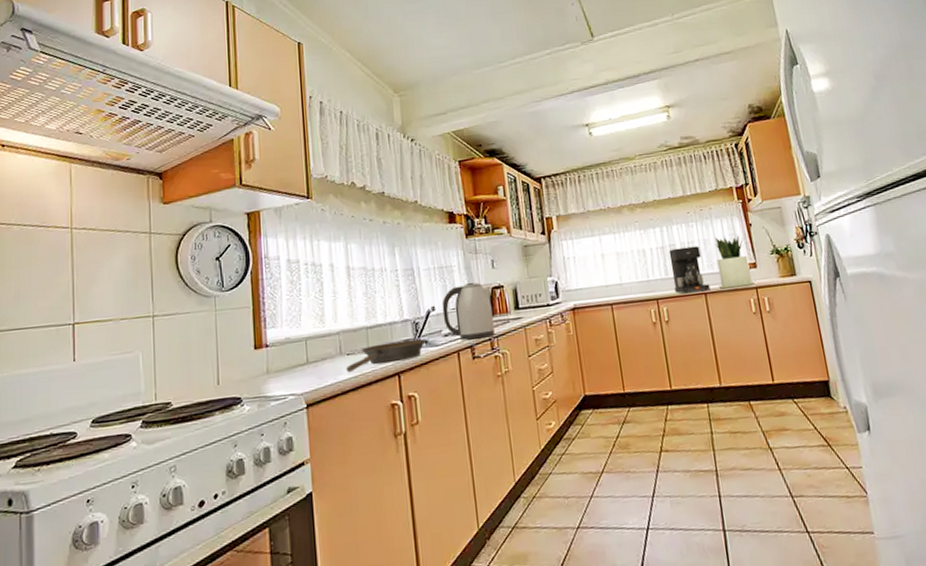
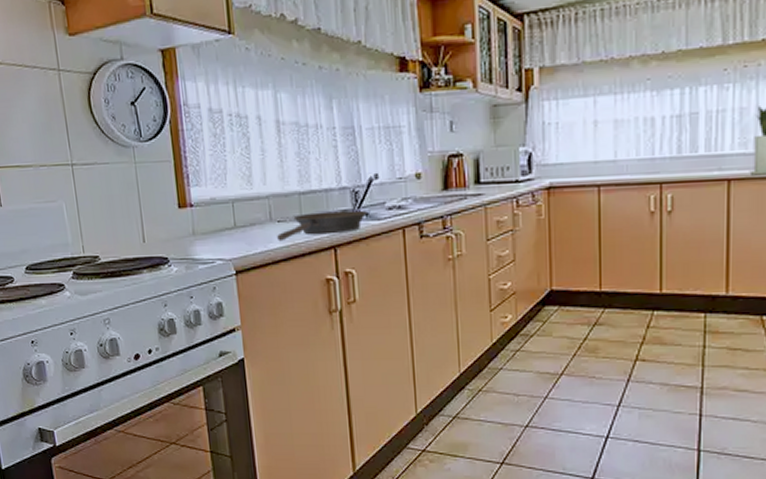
kettle: present [441,282,495,341] -> none [386,147,448,216]
coffee maker: present [668,246,710,294] -> none [687,116,737,178]

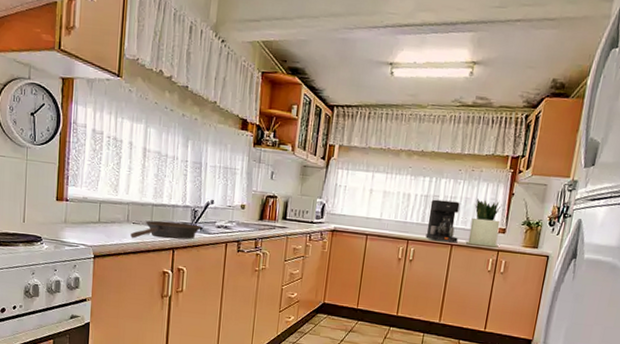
coffee maker: none [687,116,737,178] -> present [425,199,460,243]

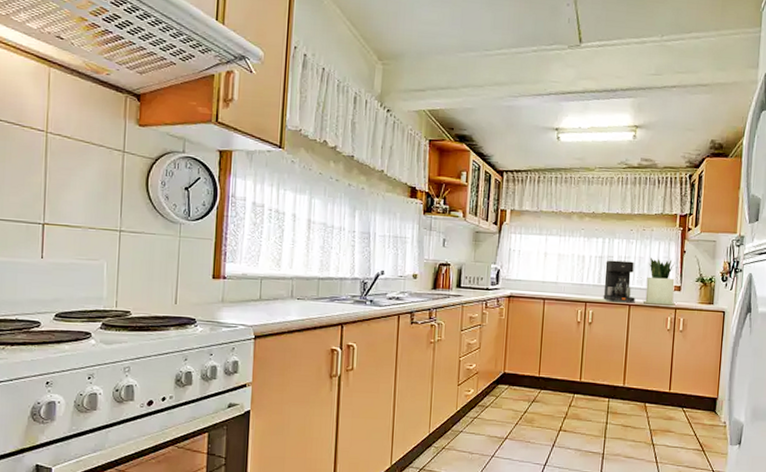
frying pan: present [131,220,202,240] -> none [295,295,372,315]

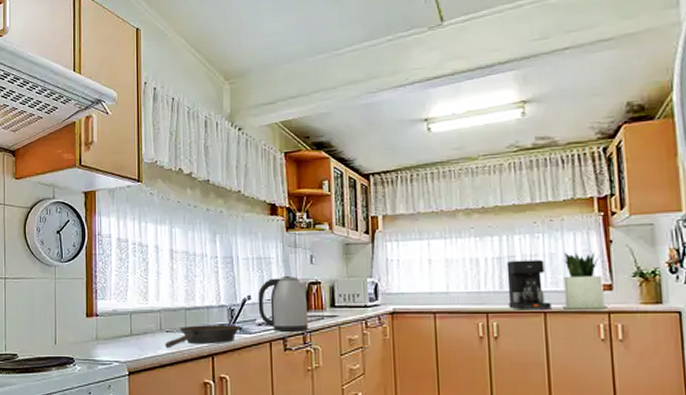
frying pan: none [295,295,372,315] -> present [165,325,241,349]
kettle: none [390,255,438,308] -> present [258,275,308,332]

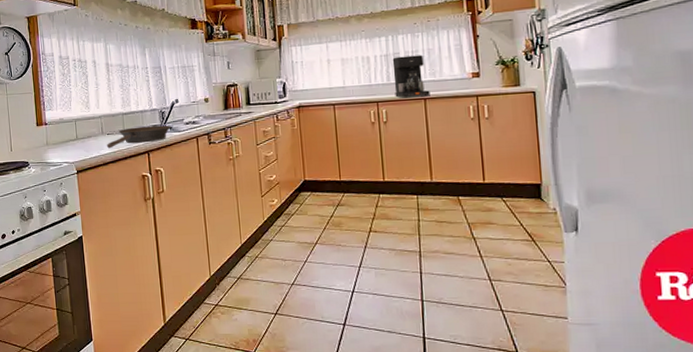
kettle: present [258,275,308,332] -> none [184,80,228,129]
planter: present [562,252,608,311] -> none [438,46,476,97]

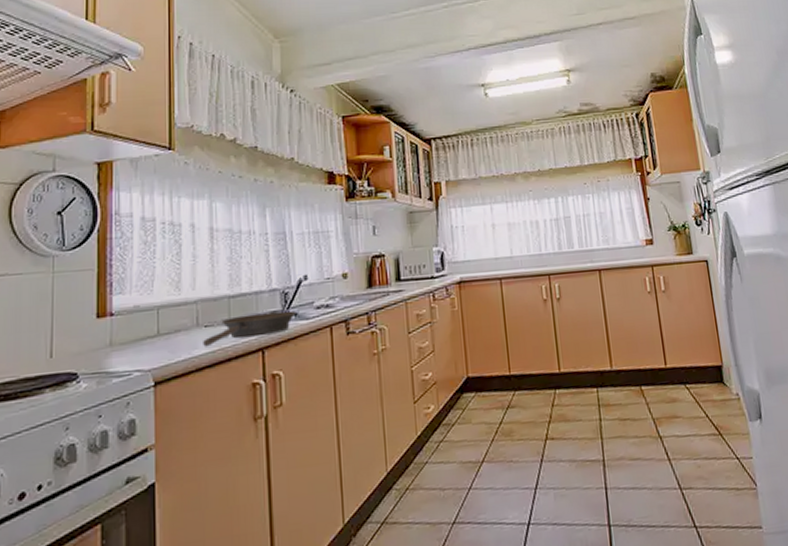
coffee maker: present [392,55,430,98] -> none [563,219,605,270]

